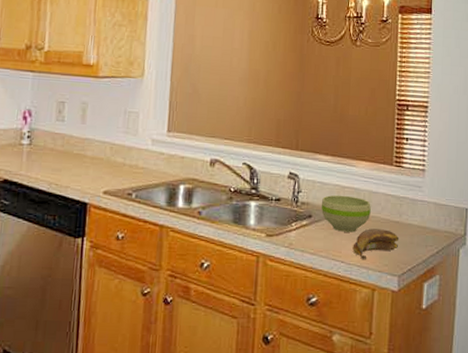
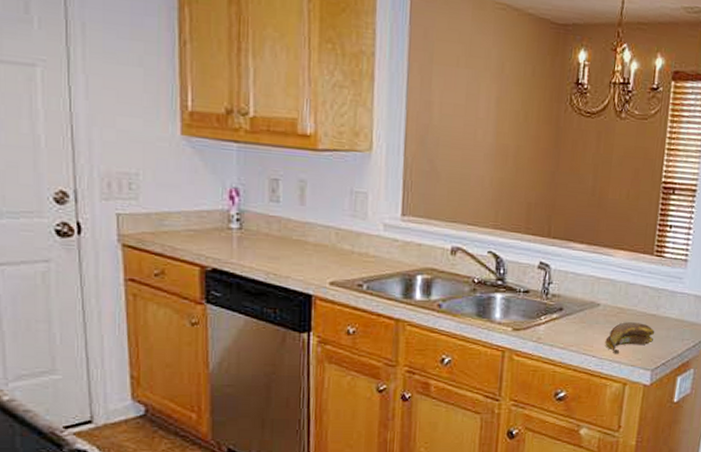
bowl: present [321,195,371,233] -> none [573,286,627,326]

